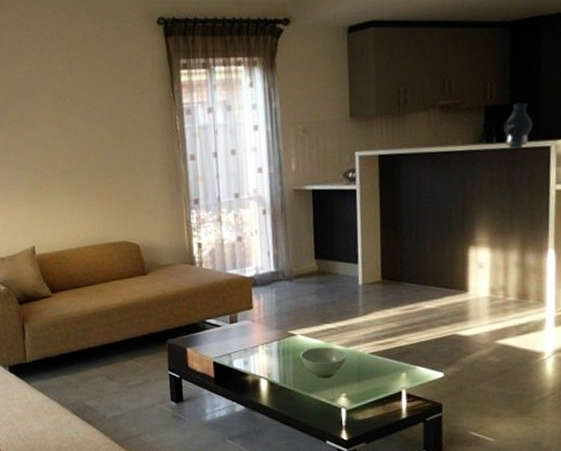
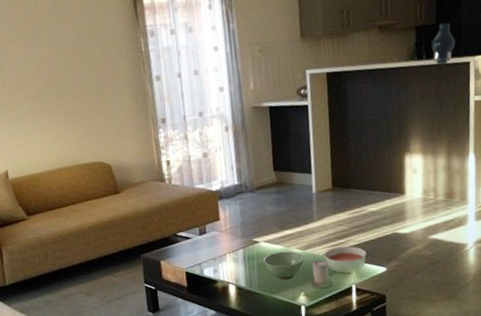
candle: none [352,359,380,393] -> present [310,260,333,290]
bowl: none [369,345,420,378] -> present [324,246,367,275]

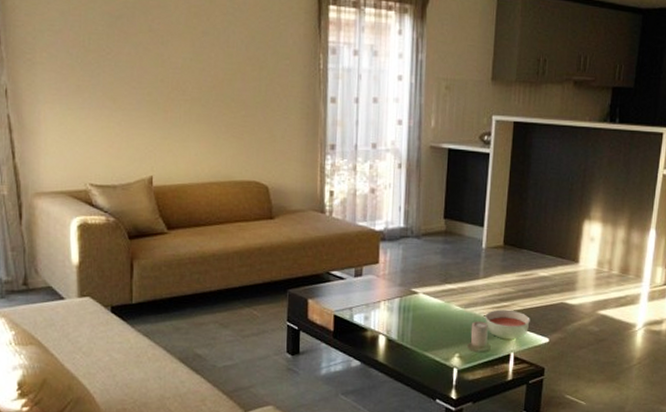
bowl: present [263,251,304,281] -> none [420,306,464,338]
vase: present [431,22,455,65] -> none [626,88,651,132]

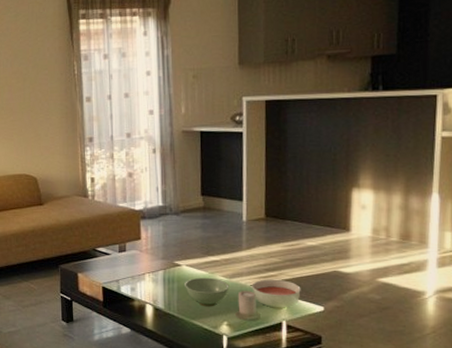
bowl: none [420,306,464,338] -> present [185,277,229,307]

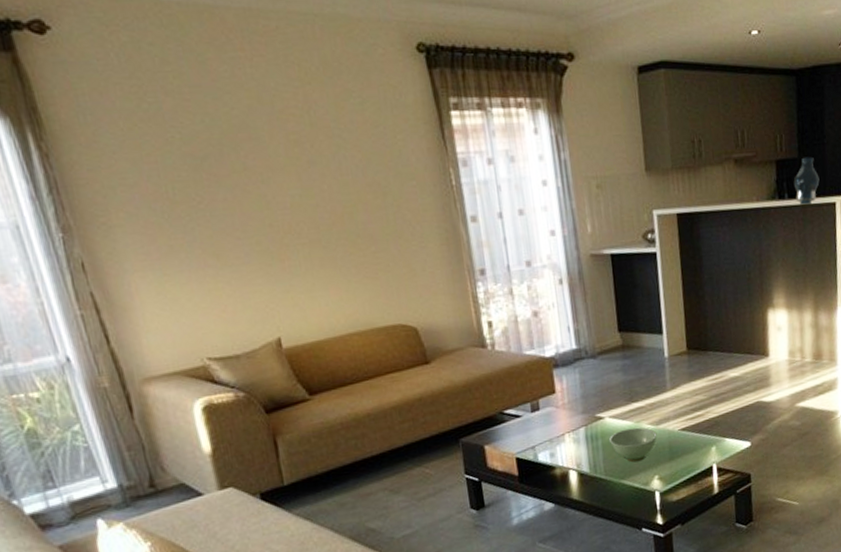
candle: present [234,291,260,322] -> none [664,436,691,472]
bowl: present [251,279,301,309] -> none [679,418,728,453]
vase: none [389,53,420,97] -> present [793,156,820,206]

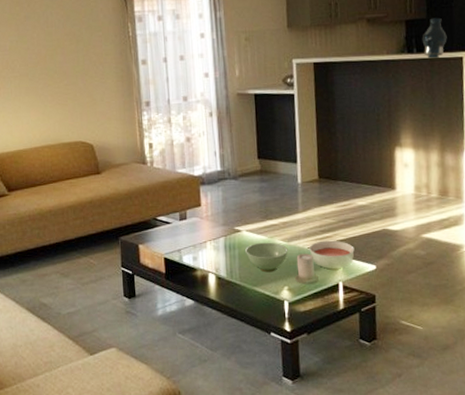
candle: none [664,436,691,472] -> present [294,253,319,286]
bowl: none [679,418,728,453] -> present [309,240,355,271]

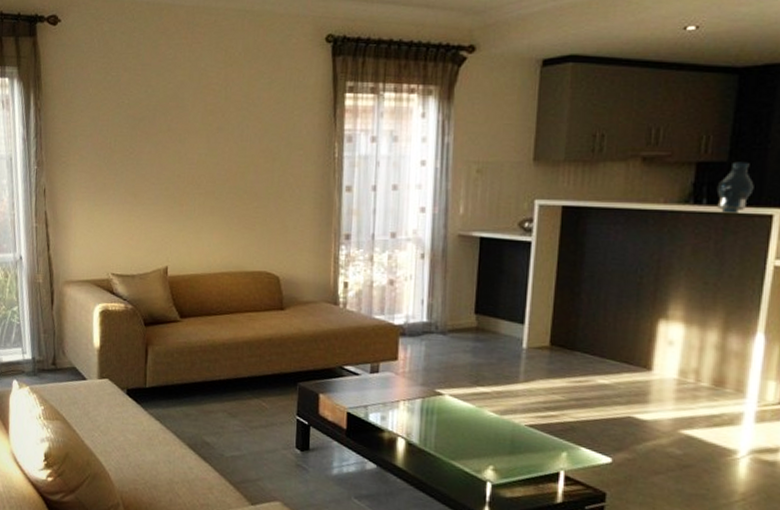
bowl: present [245,242,288,273] -> none [446,410,500,447]
candle: present [294,253,319,286] -> none [502,431,534,469]
bowl: present [309,240,355,271] -> none [526,419,586,457]

